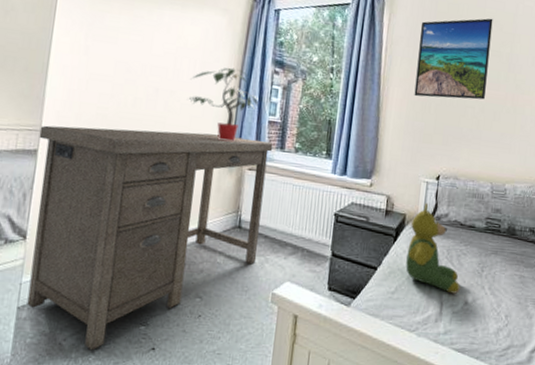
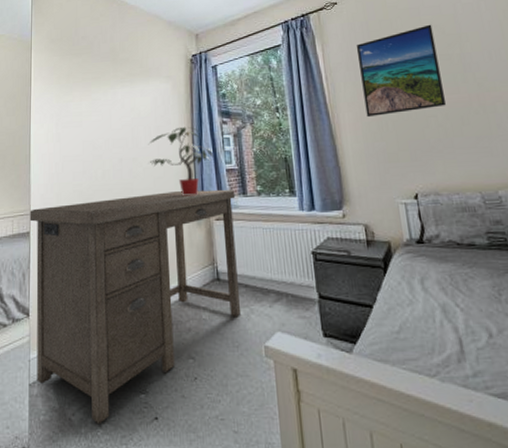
teddy bear: present [405,202,460,294] -> none [399,225,479,326]

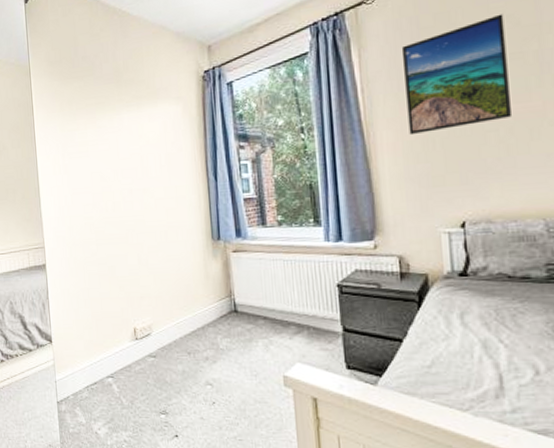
desk: present [29,189,242,425] -> none [44,220,260,439]
potted plant: present [148,126,213,196] -> none [159,153,229,228]

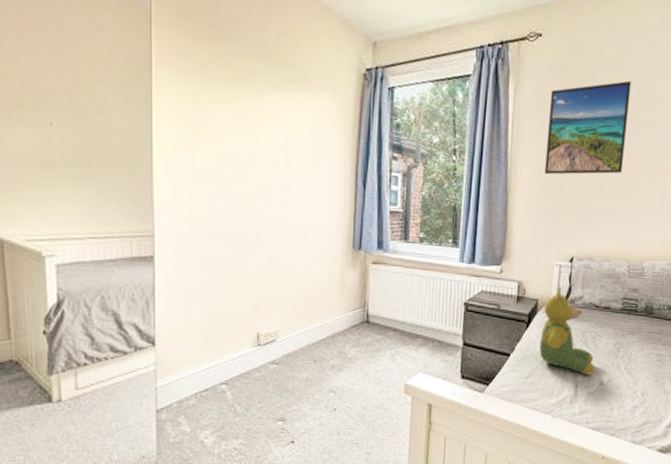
teddy bear: none [438,257,524,363] -> present [539,286,596,375]

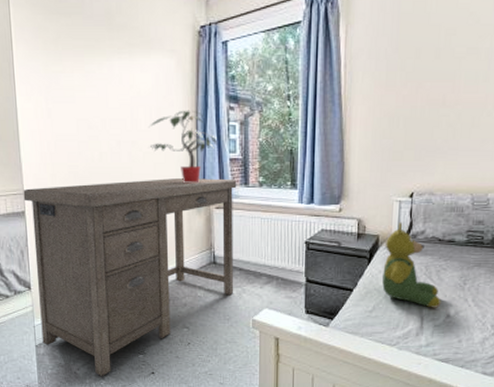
desk: none [153,228,397,447] -> present [23,178,237,377]
potted plant: none [304,156,377,236] -> present [149,110,217,184]
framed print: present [544,80,632,175] -> none [380,10,468,113]

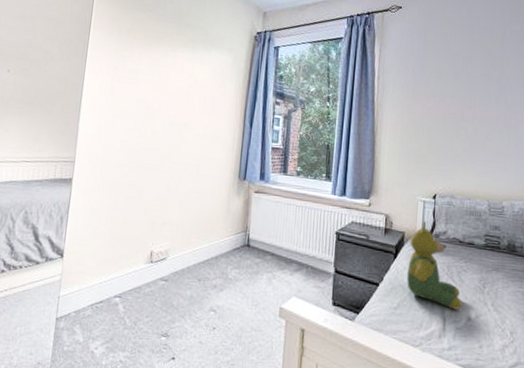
desk: present [23,178,237,377] -> none [64,157,277,359]
potted plant: present [149,110,217,184] -> none [201,100,262,167]

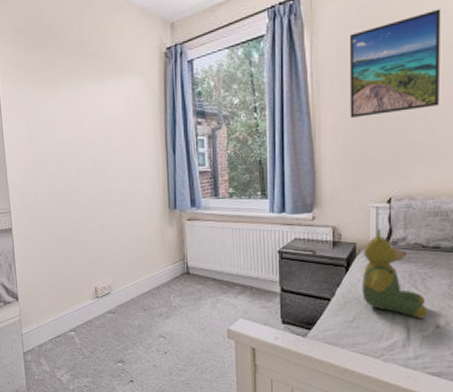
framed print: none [407,44,481,121] -> present [349,8,441,119]

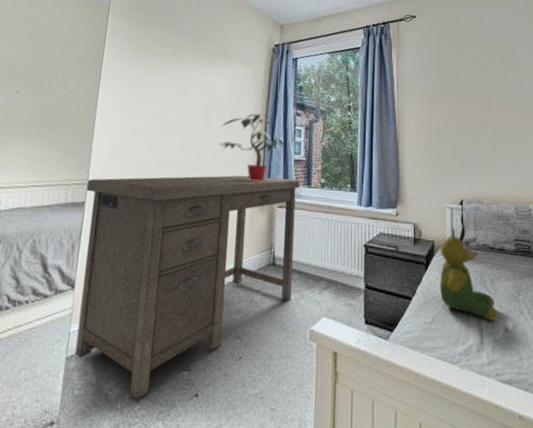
desk: none [10,191,208,384] -> present [75,175,300,400]
potted plant: none [121,127,186,198] -> present [220,113,284,182]
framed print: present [349,8,441,119] -> none [427,49,496,127]

